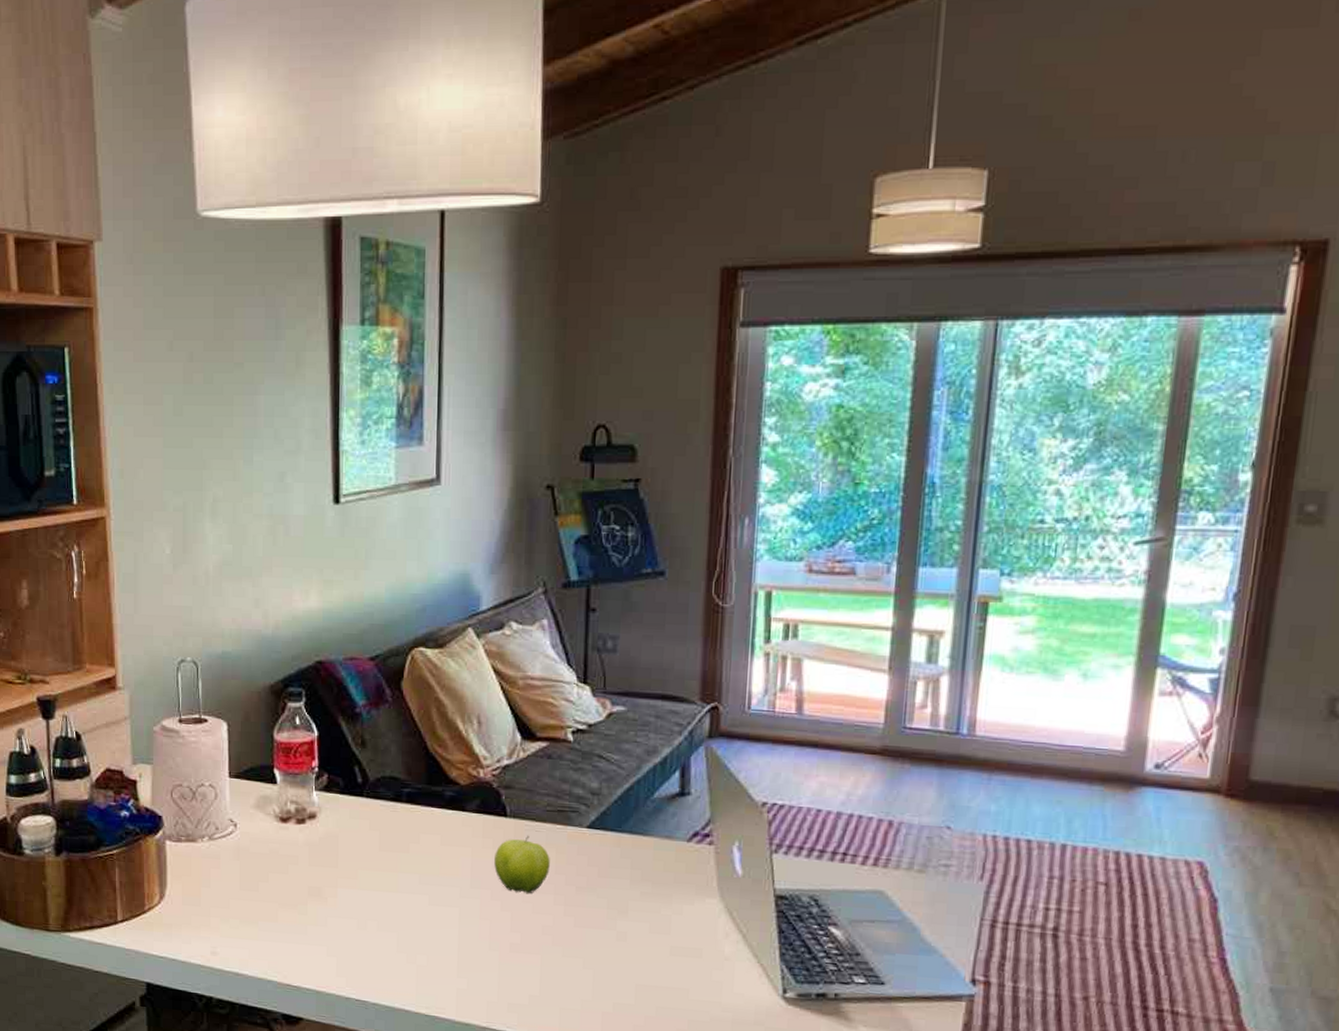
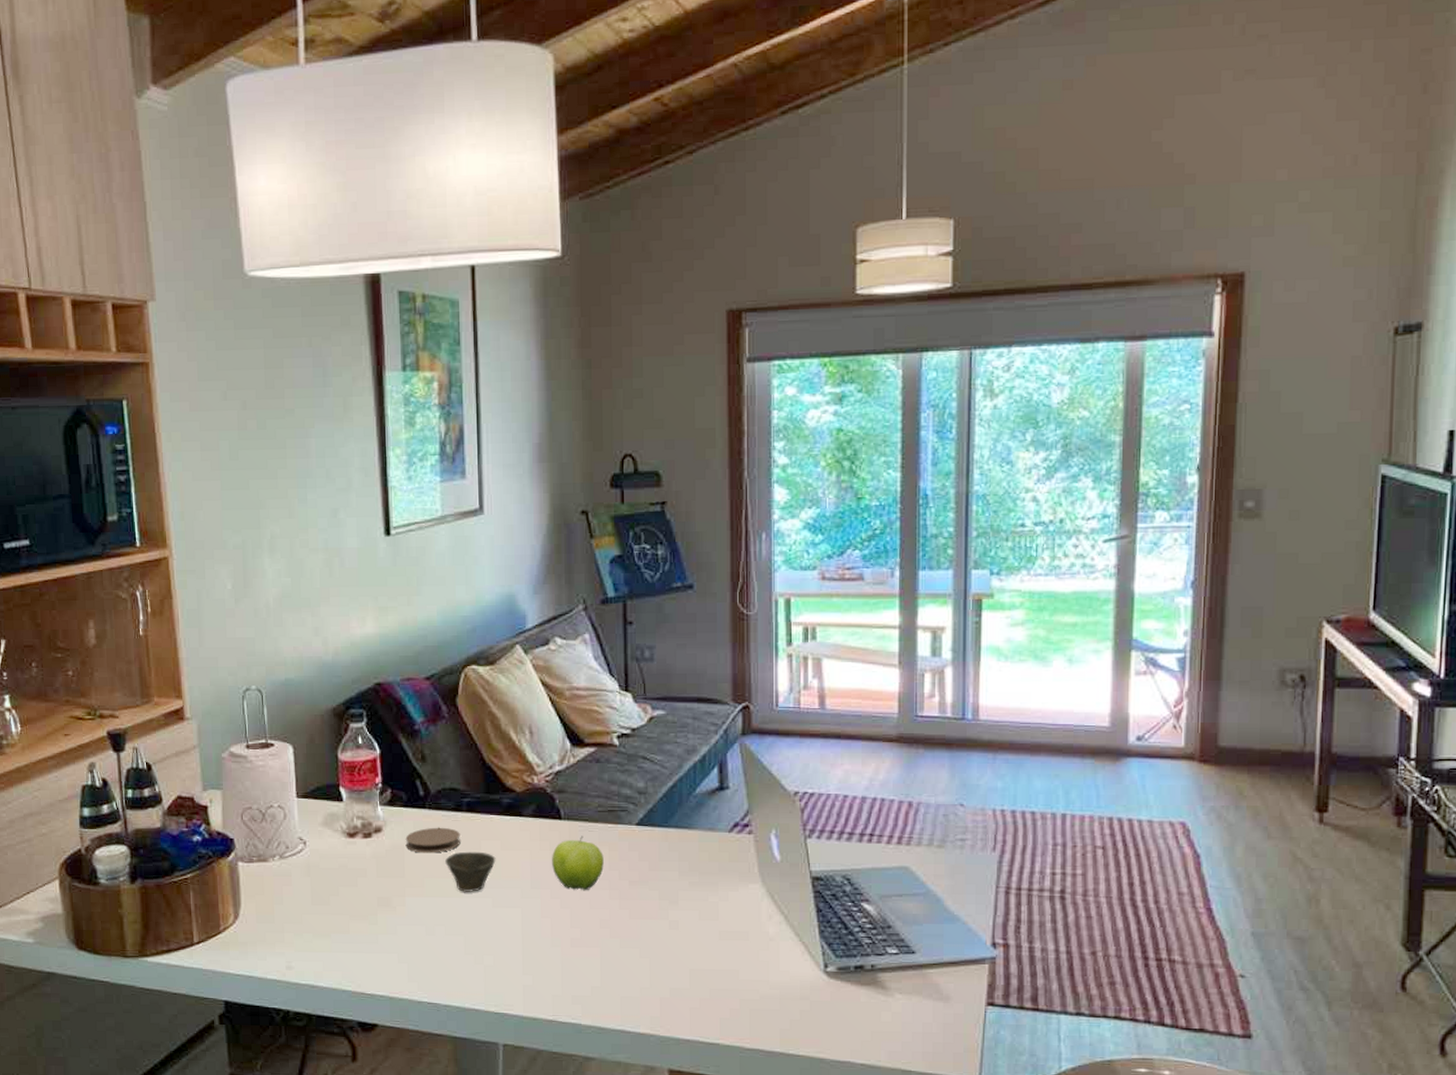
coaster: none [340,817,398,844] -> present [405,827,461,853]
cup: none [381,844,435,888] -> present [445,851,496,893]

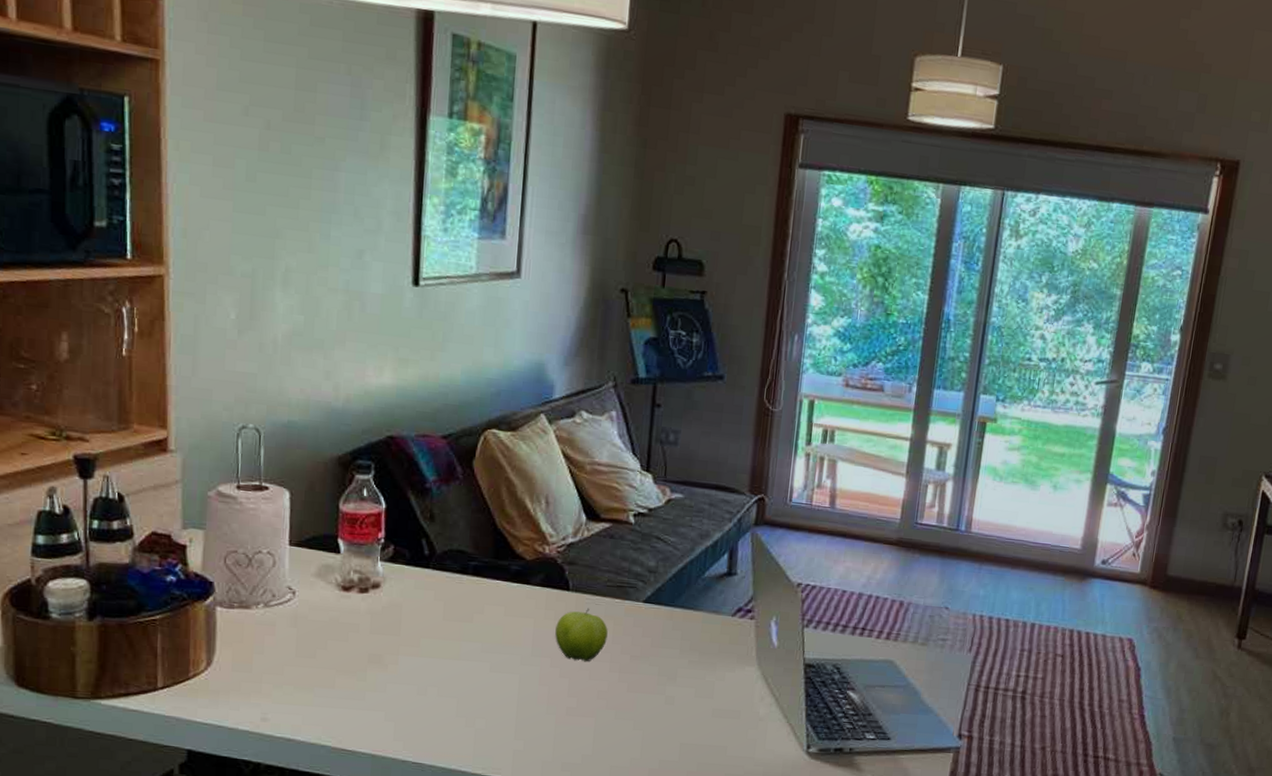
coaster: present [405,827,461,853] -> none [404,588,464,614]
cup: present [445,851,496,893] -> none [445,614,498,656]

